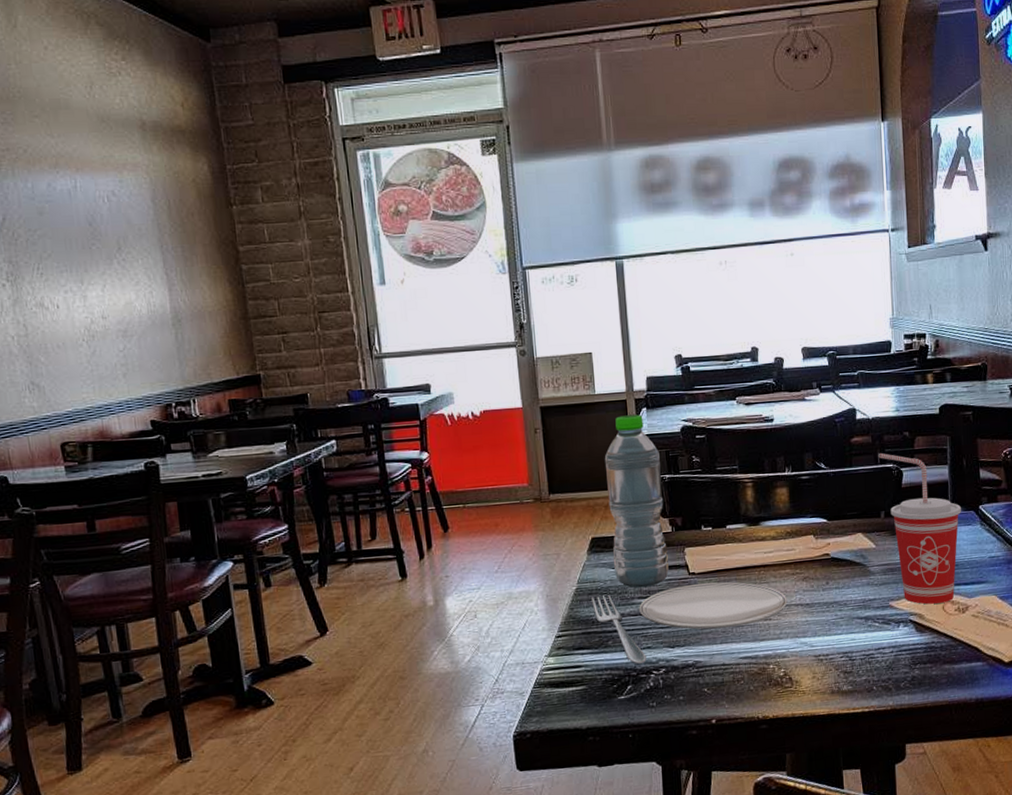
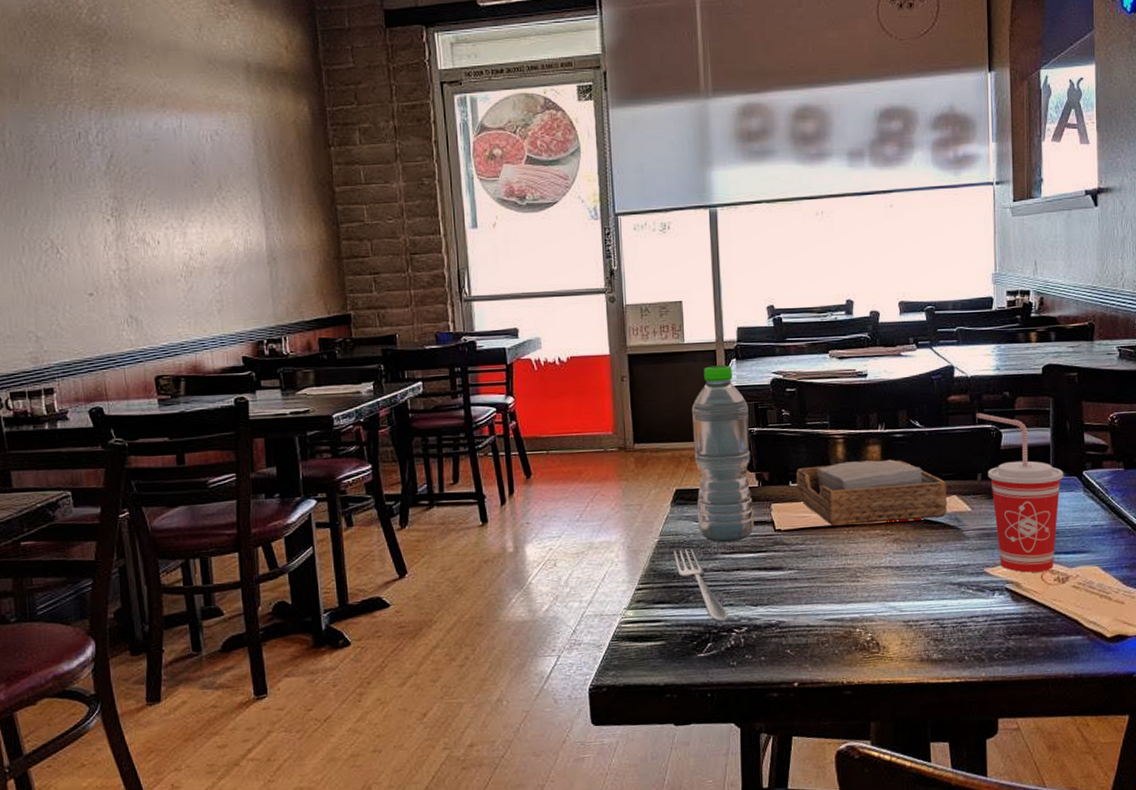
plate: present [639,582,788,630] -> none [722,540,877,589]
napkin holder: none [707,500,854,567] -> present [795,459,948,526]

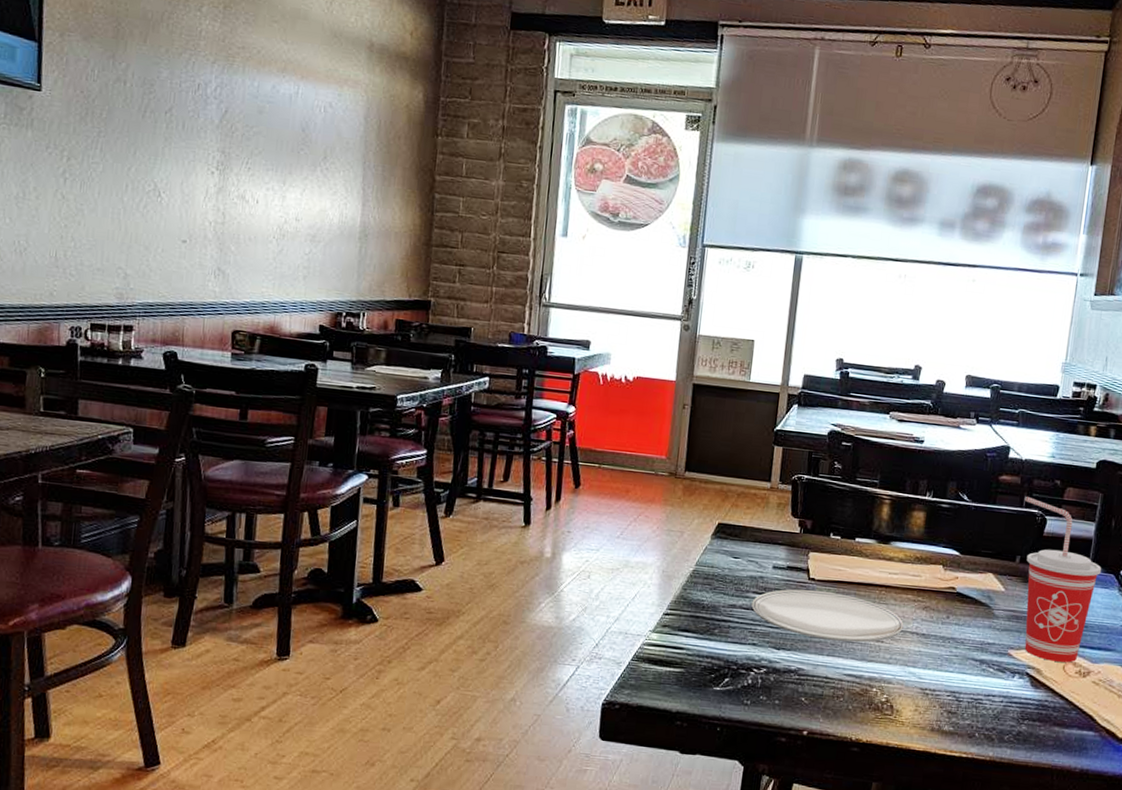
fork: present [674,549,728,621] -> none [706,582,750,659]
water bottle: present [691,365,755,543] -> none [734,407,803,584]
plate: none [722,540,877,589] -> present [751,589,904,643]
napkin holder: present [795,459,948,526] -> none [835,522,984,593]

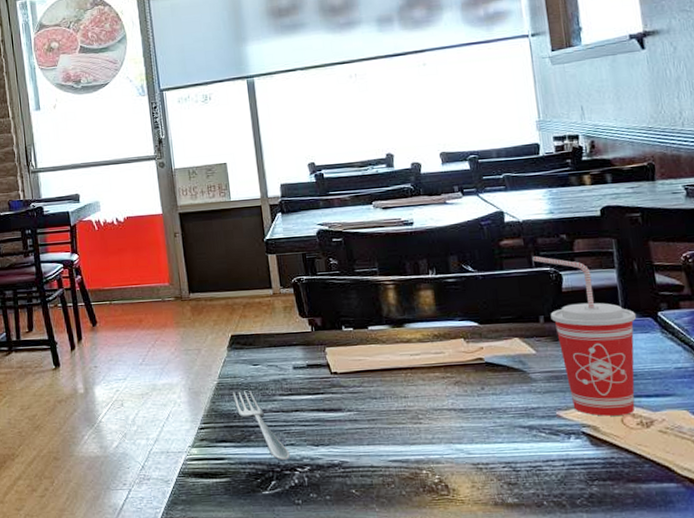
fork: none [706,582,750,659] -> present [233,391,290,460]
plate: present [751,589,904,643] -> none [280,382,439,430]

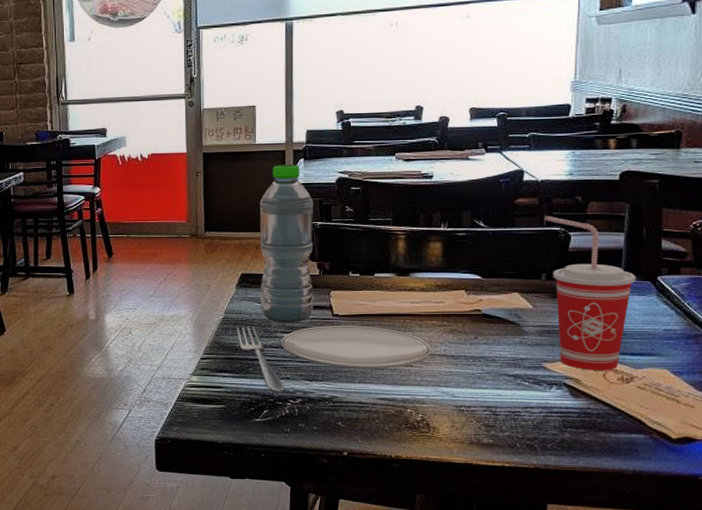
water bottle: none [241,219,310,385] -> present [259,164,314,323]
plate: none [280,382,439,430] -> present [281,325,432,369]

